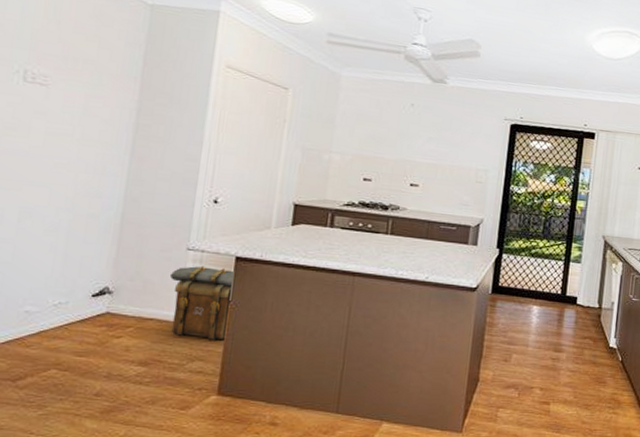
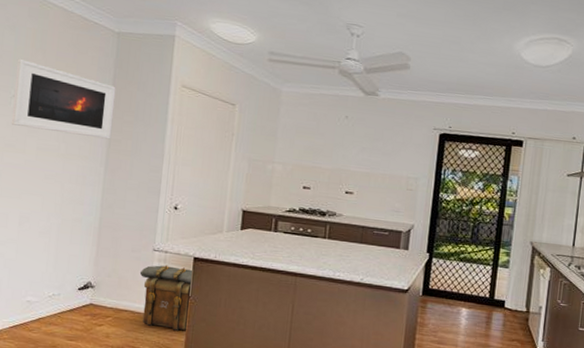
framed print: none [12,28,147,124] -> present [11,58,116,139]

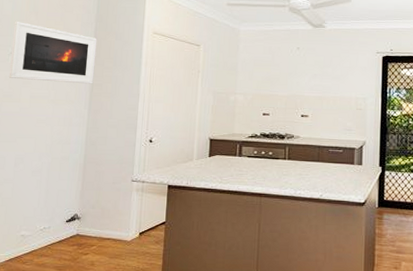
backpack: present [139,264,192,331] -> none [120,193,167,255]

